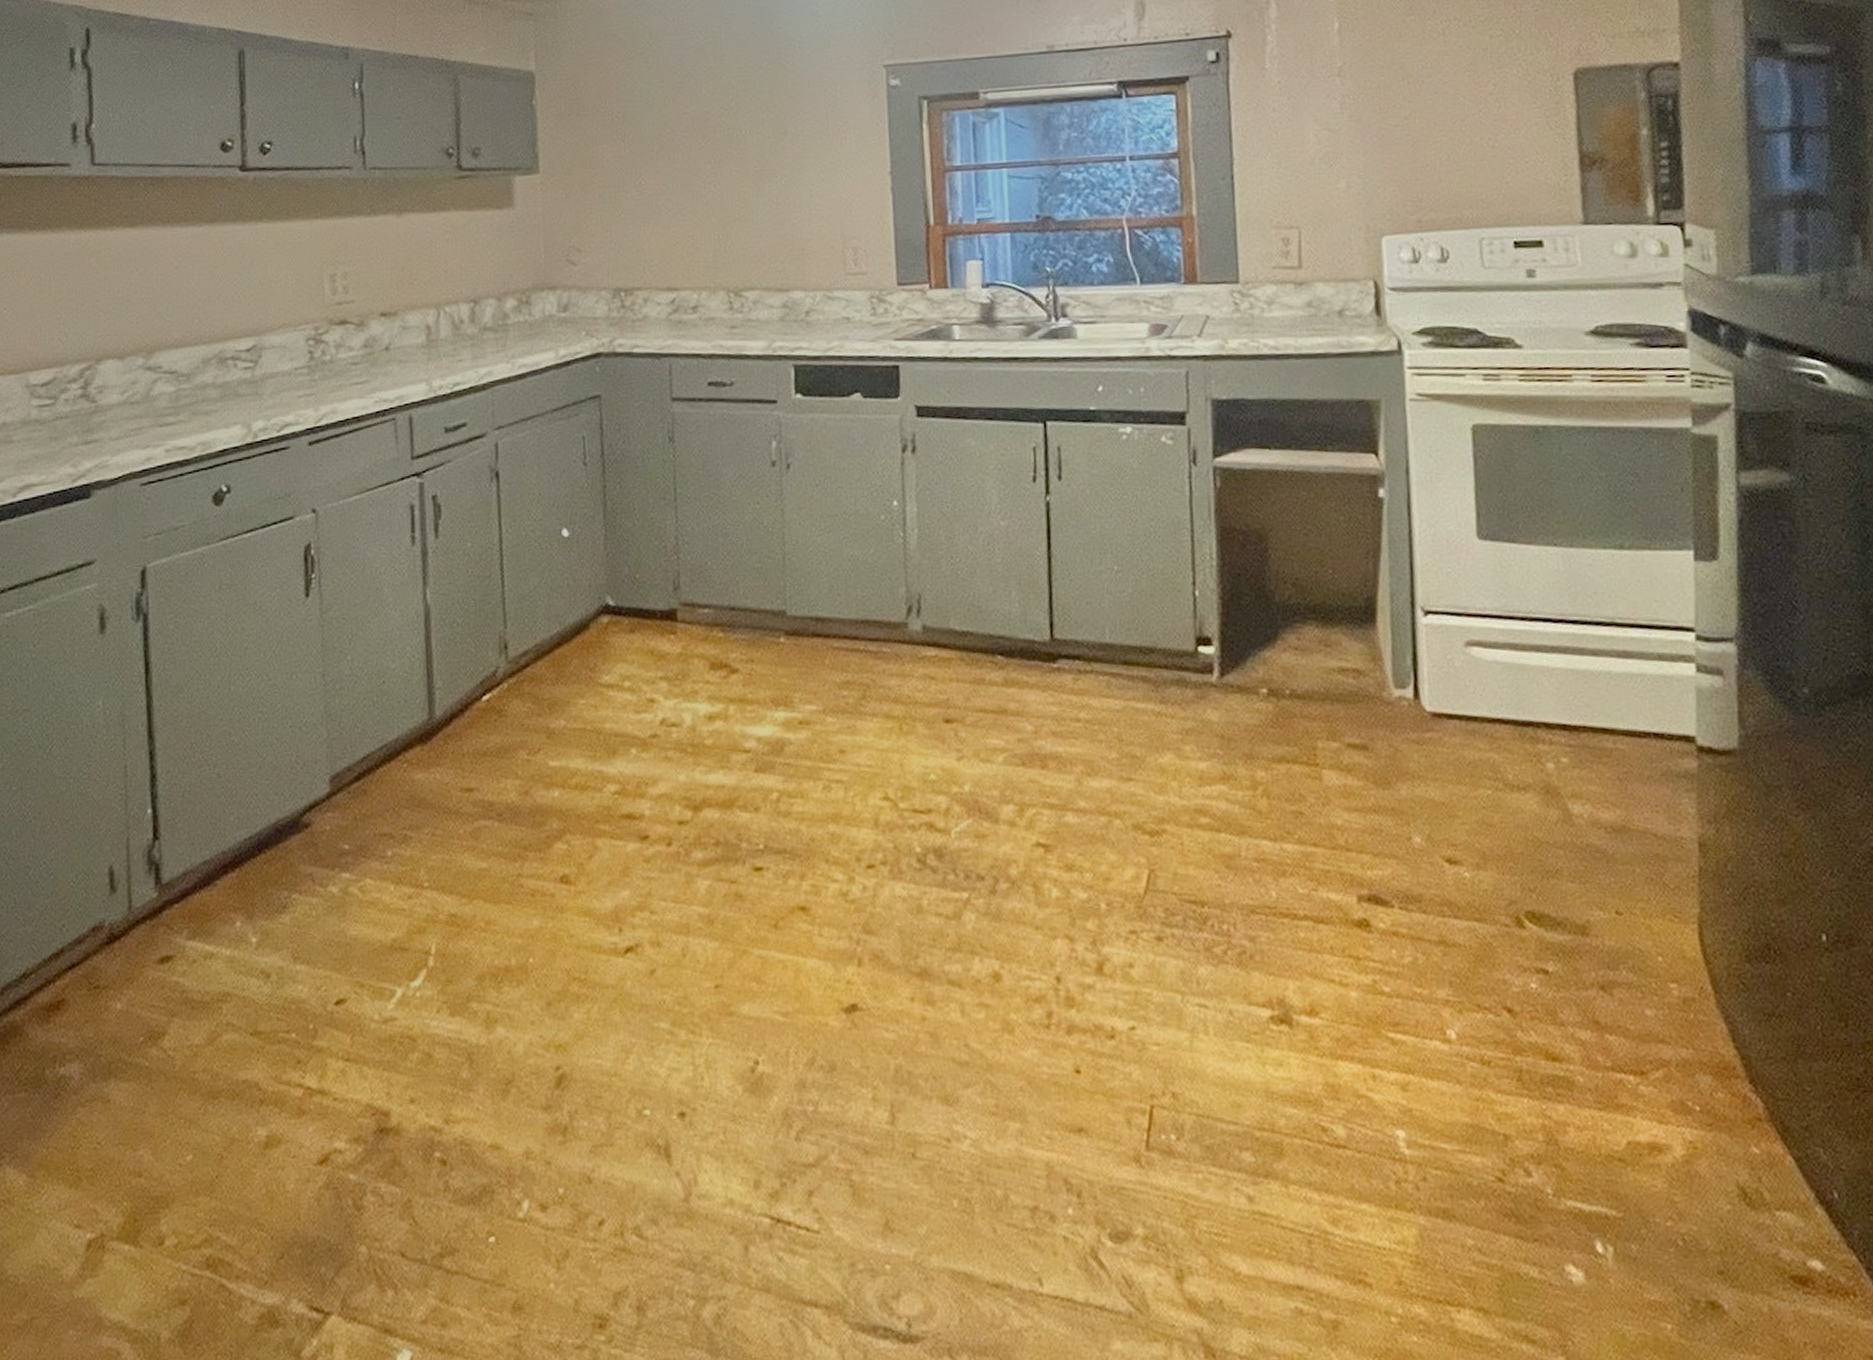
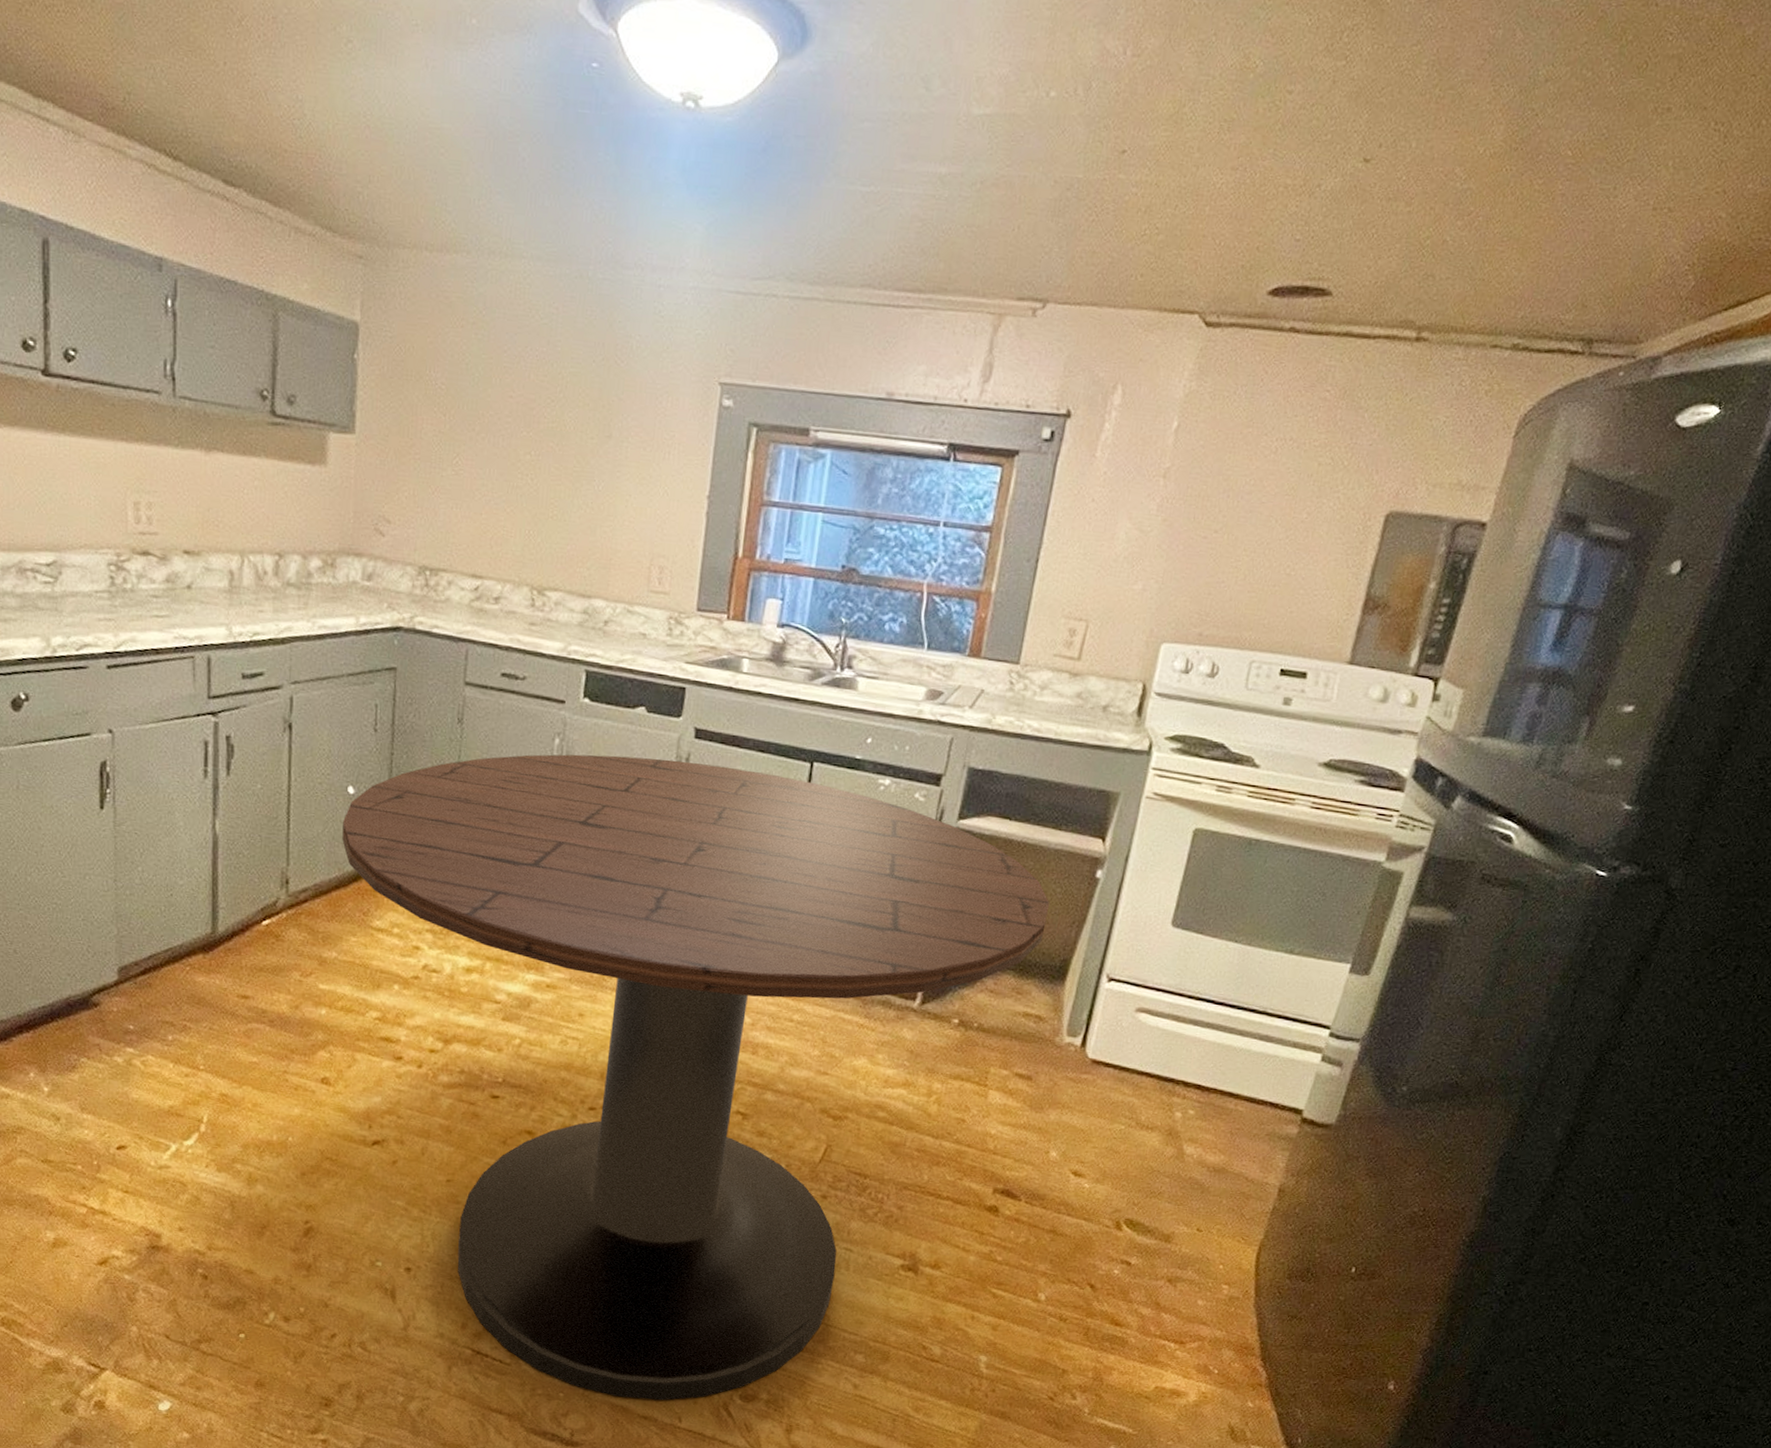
dining table: none [560,441,1338,1259] -> present [342,754,1050,1401]

